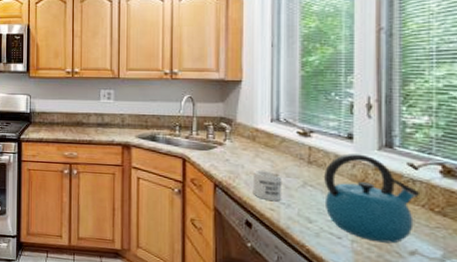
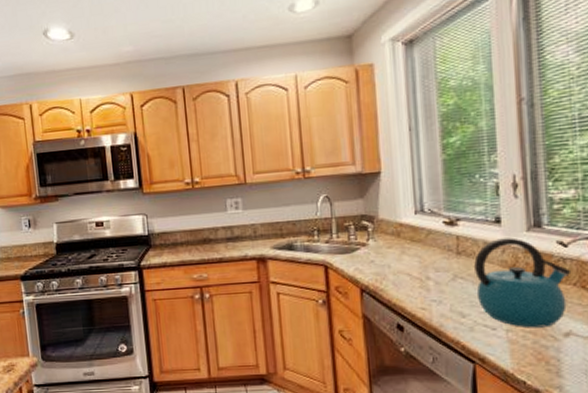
mug: present [252,169,282,201] -> none [400,267,433,299]

